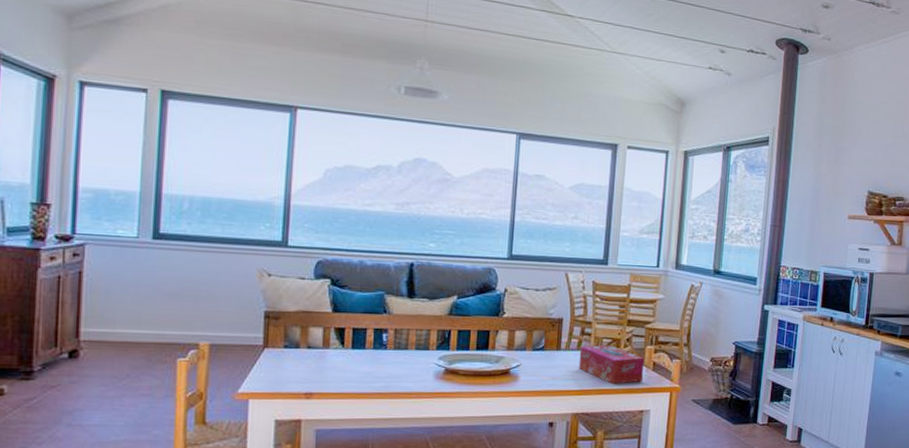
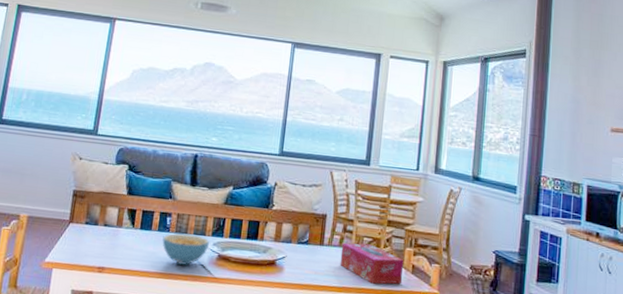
cereal bowl: none [379,349,434,383] -> present [162,233,209,265]

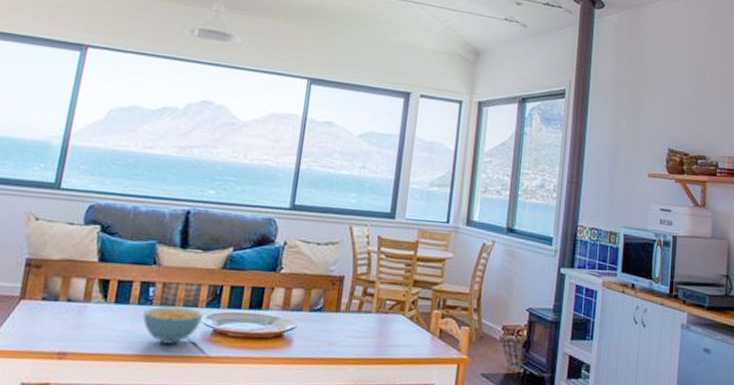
tissue box: present [339,242,404,285] -> none [358,307,431,353]

